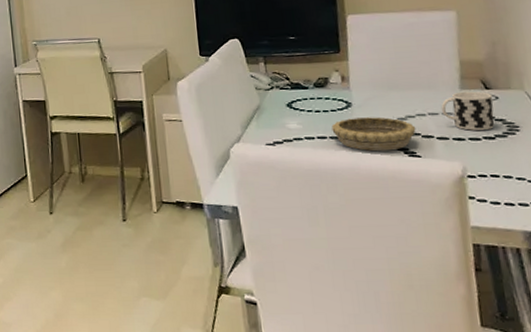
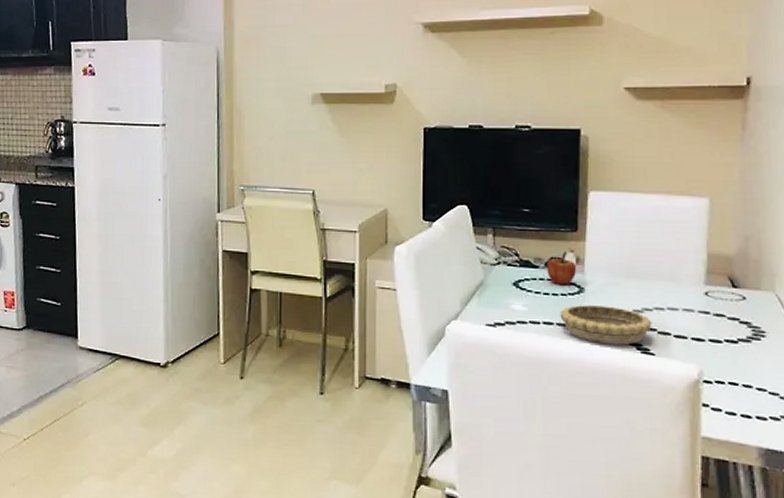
apple: none [315,71,343,103] -> present [547,251,576,285]
cup: present [441,91,495,131] -> none [682,287,740,332]

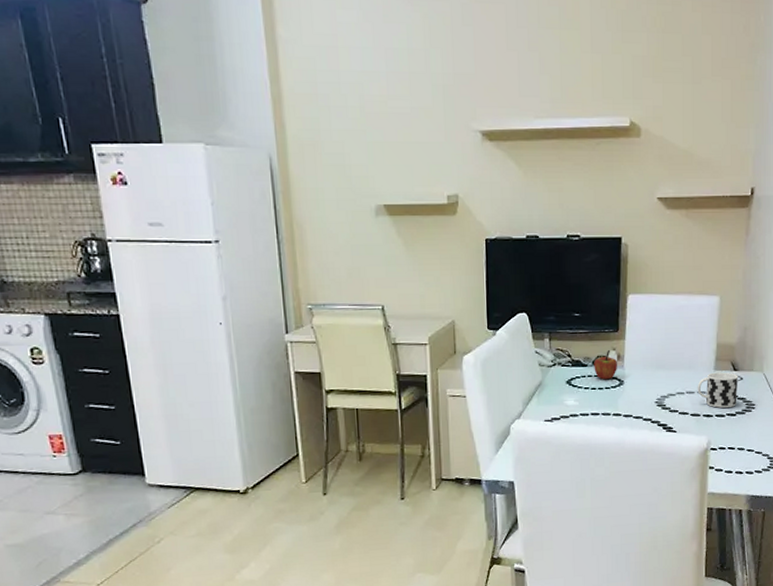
decorative bowl: present [560,305,652,345] -> none [604,394,675,427]
cup: none [682,287,740,332] -> present [697,372,739,408]

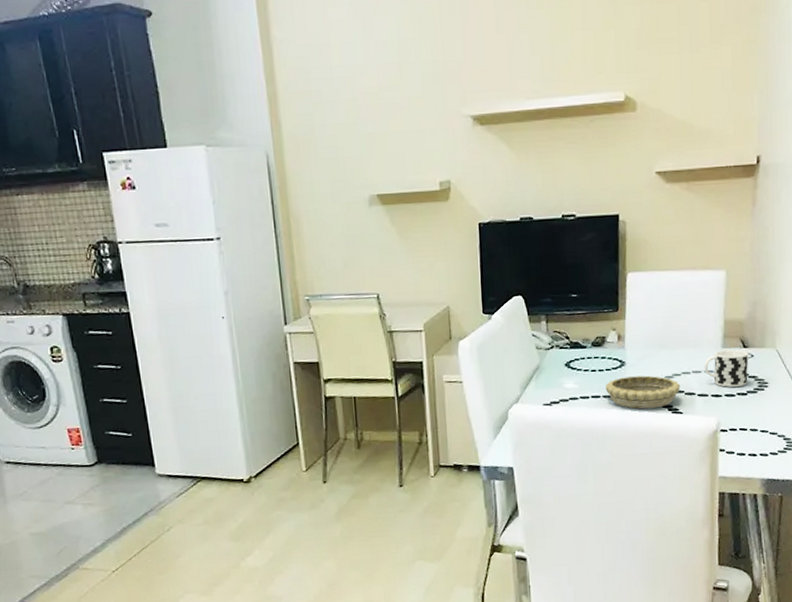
apple: present [594,349,617,380] -> none [593,330,618,362]
decorative bowl: none [604,394,675,427] -> present [605,375,681,409]

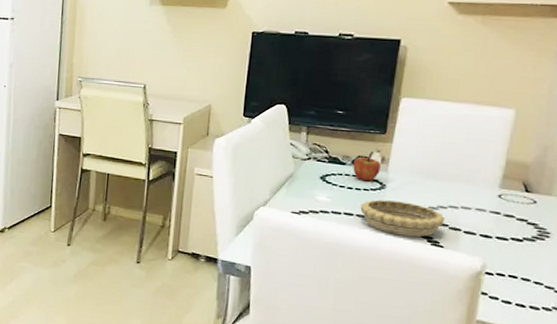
apple: none [593,330,618,362] -> present [353,150,381,182]
cup: present [704,349,749,387] -> none [475,190,531,232]

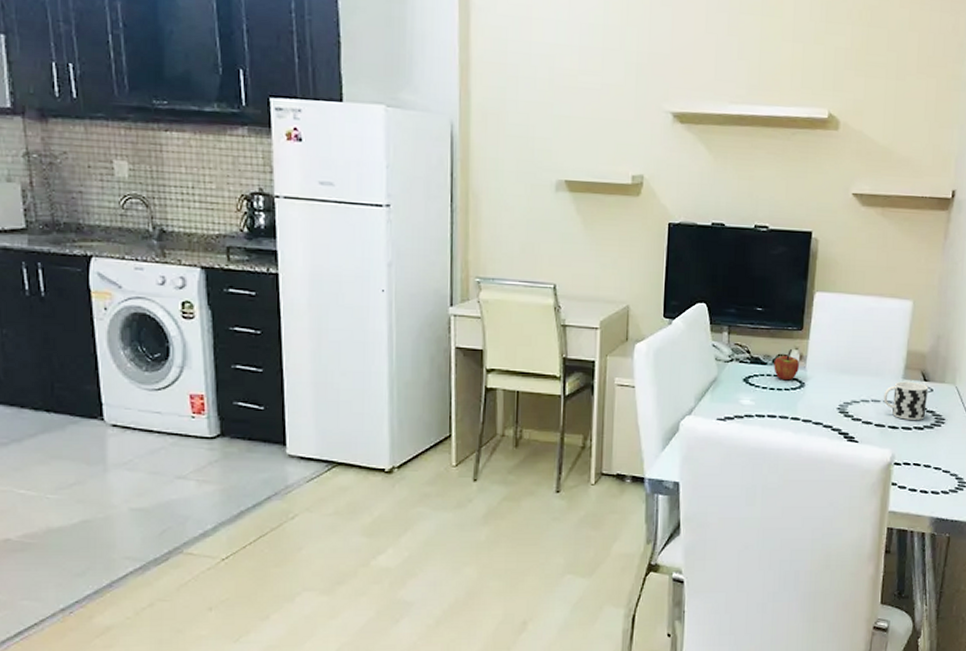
decorative bowl: present [360,199,445,237] -> none [782,399,858,434]
cup: none [475,190,531,232] -> present [883,381,929,420]

